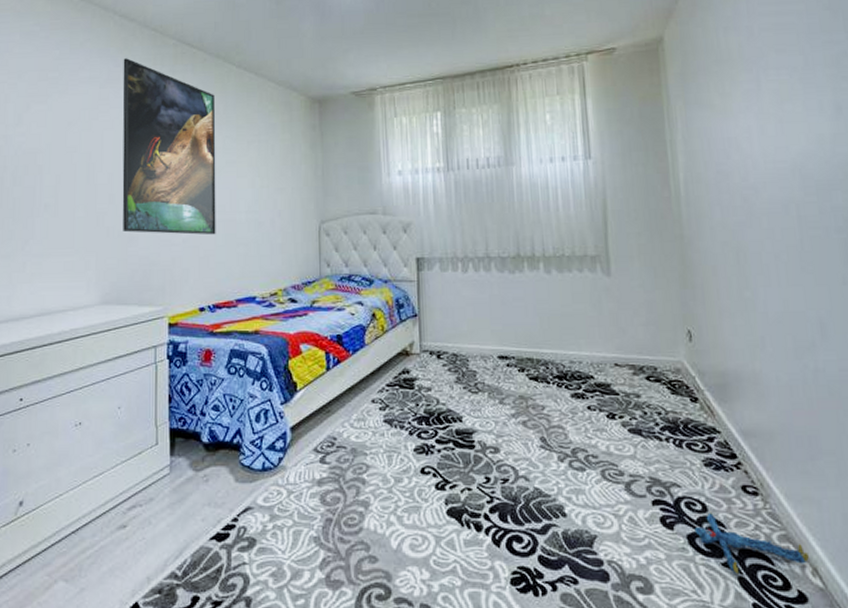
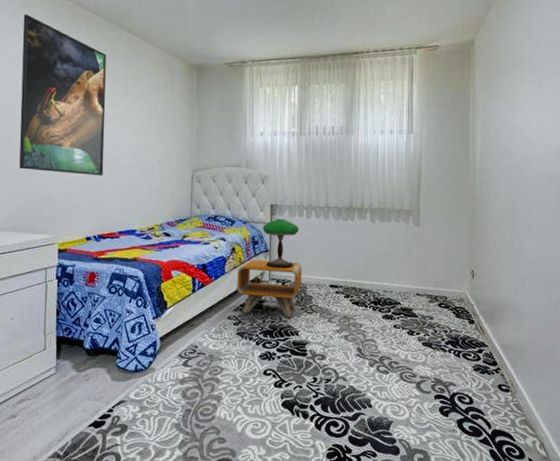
nightstand: none [380,327,462,399] -> present [237,260,302,318]
table lamp: none [408,275,455,337] -> present [263,219,300,268]
plush toy: present [694,512,809,574] -> none [463,403,539,448]

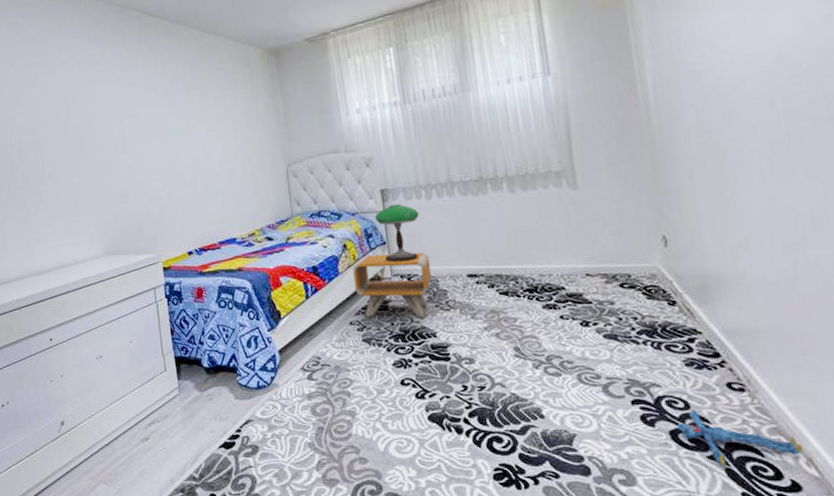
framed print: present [19,14,106,176] -> none [96,35,195,192]
plush toy: none [463,403,539,448] -> present [677,408,803,466]

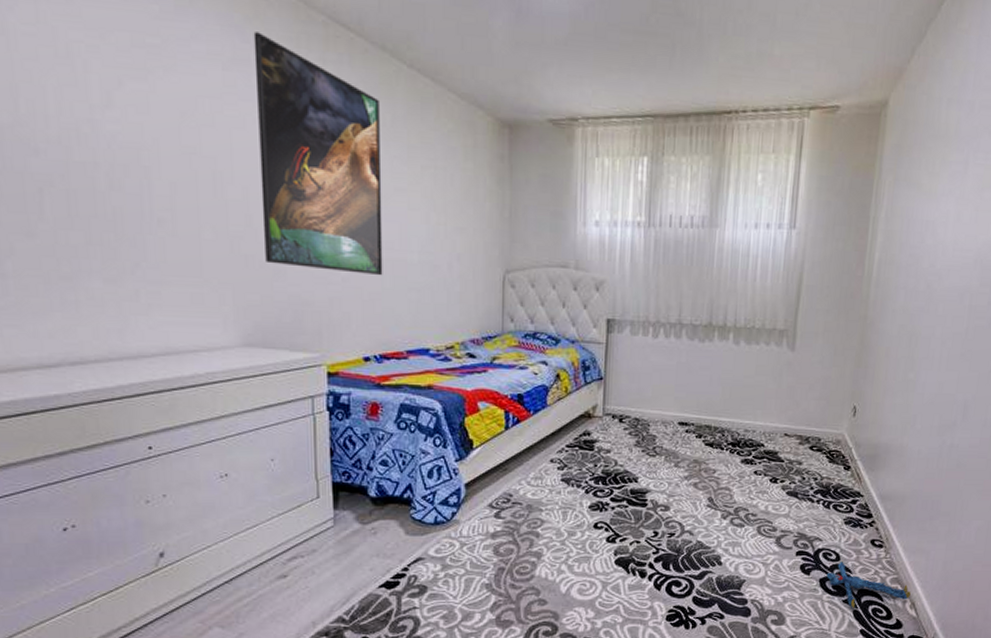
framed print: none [96,35,195,192] -> present [253,32,383,276]
nightstand: present [352,253,432,318] -> none [562,389,645,461]
table lamp: present [375,204,420,263] -> none [596,338,643,401]

